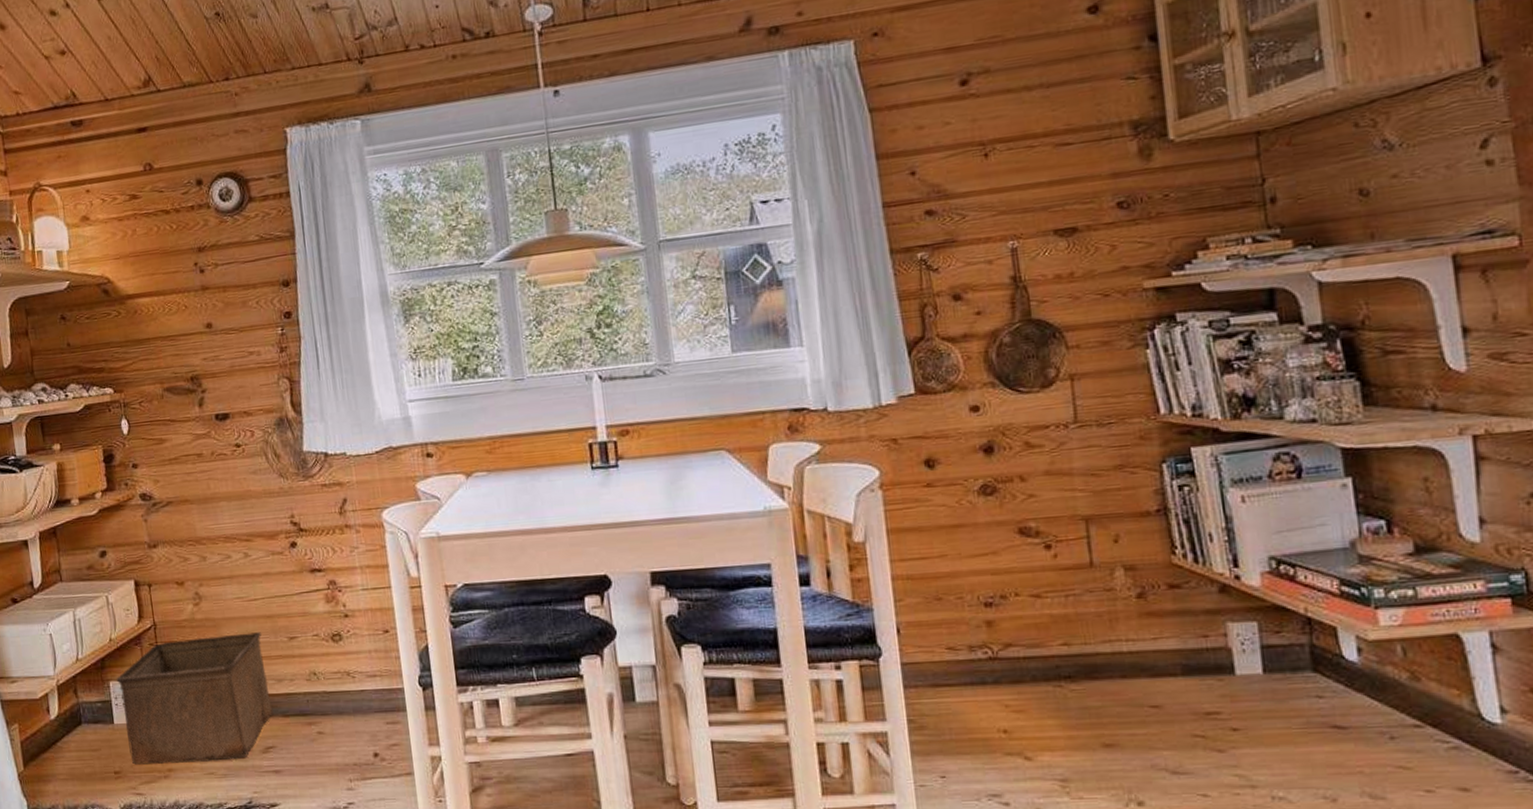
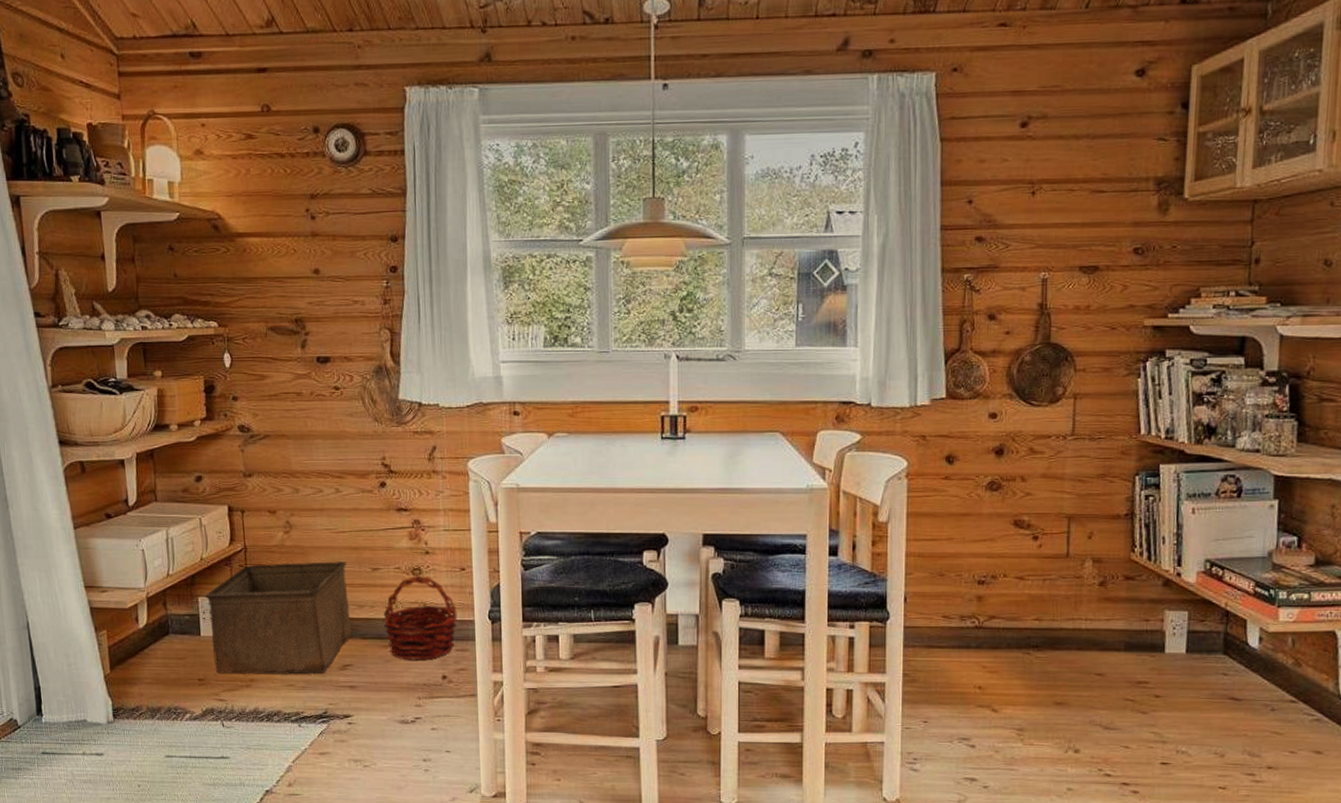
basket: none [304,641,385,738] -> present [383,575,457,660]

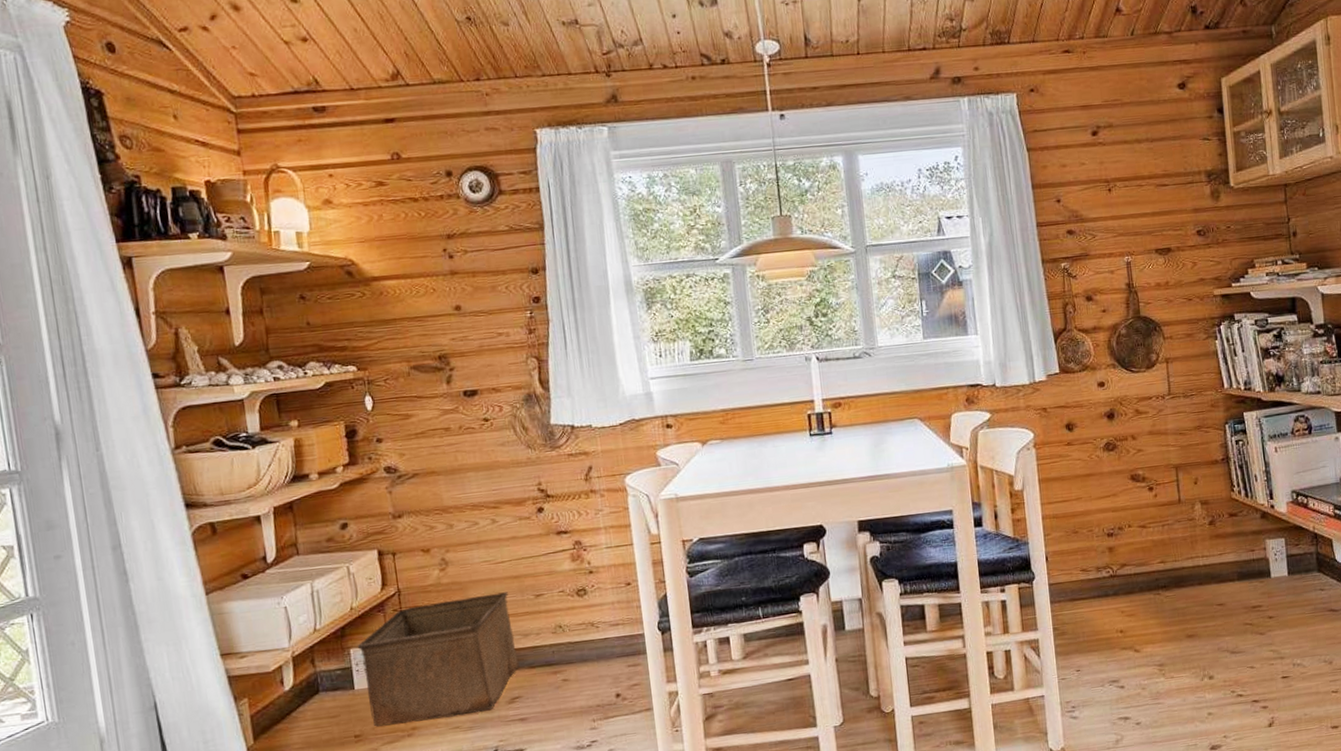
basket: present [383,575,457,660] -> none [550,595,627,684]

